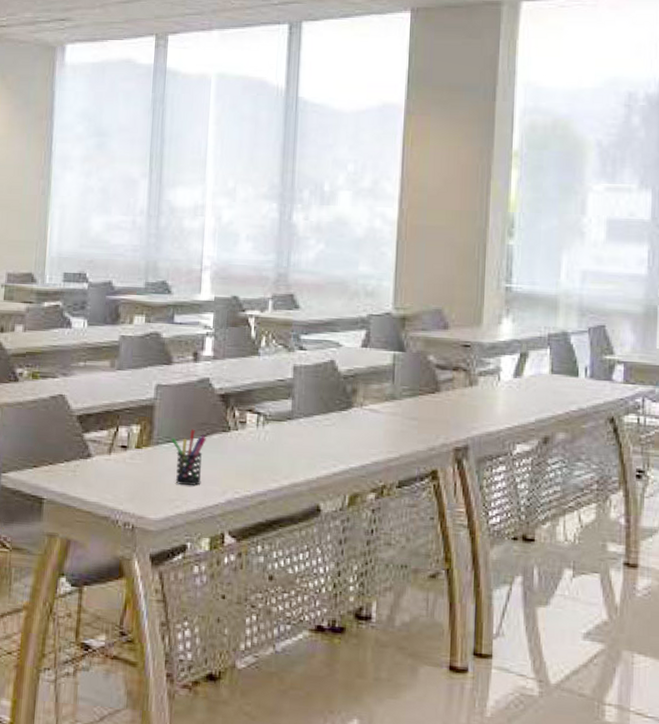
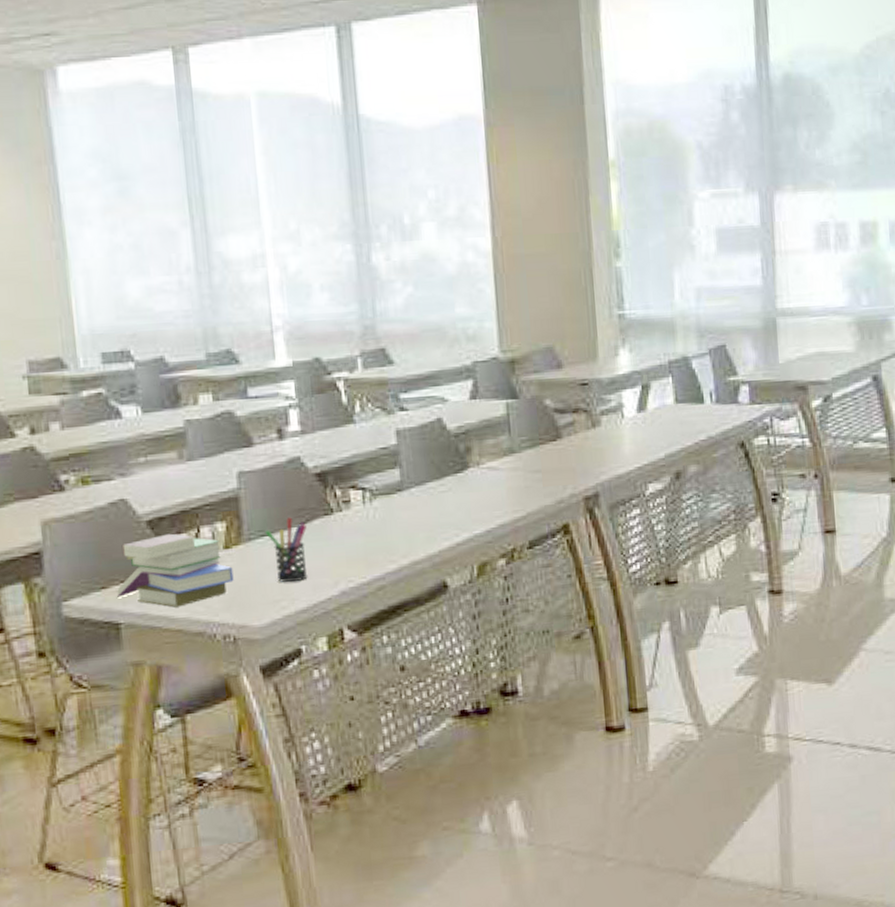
book: none [44,428,140,492] -> present [116,533,234,608]

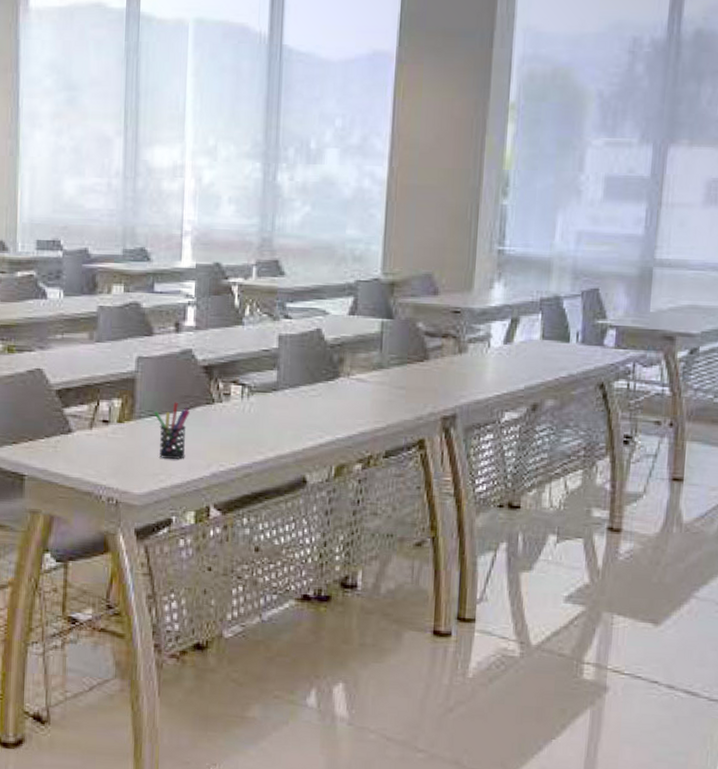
book: present [116,533,234,608] -> none [24,403,123,468]

